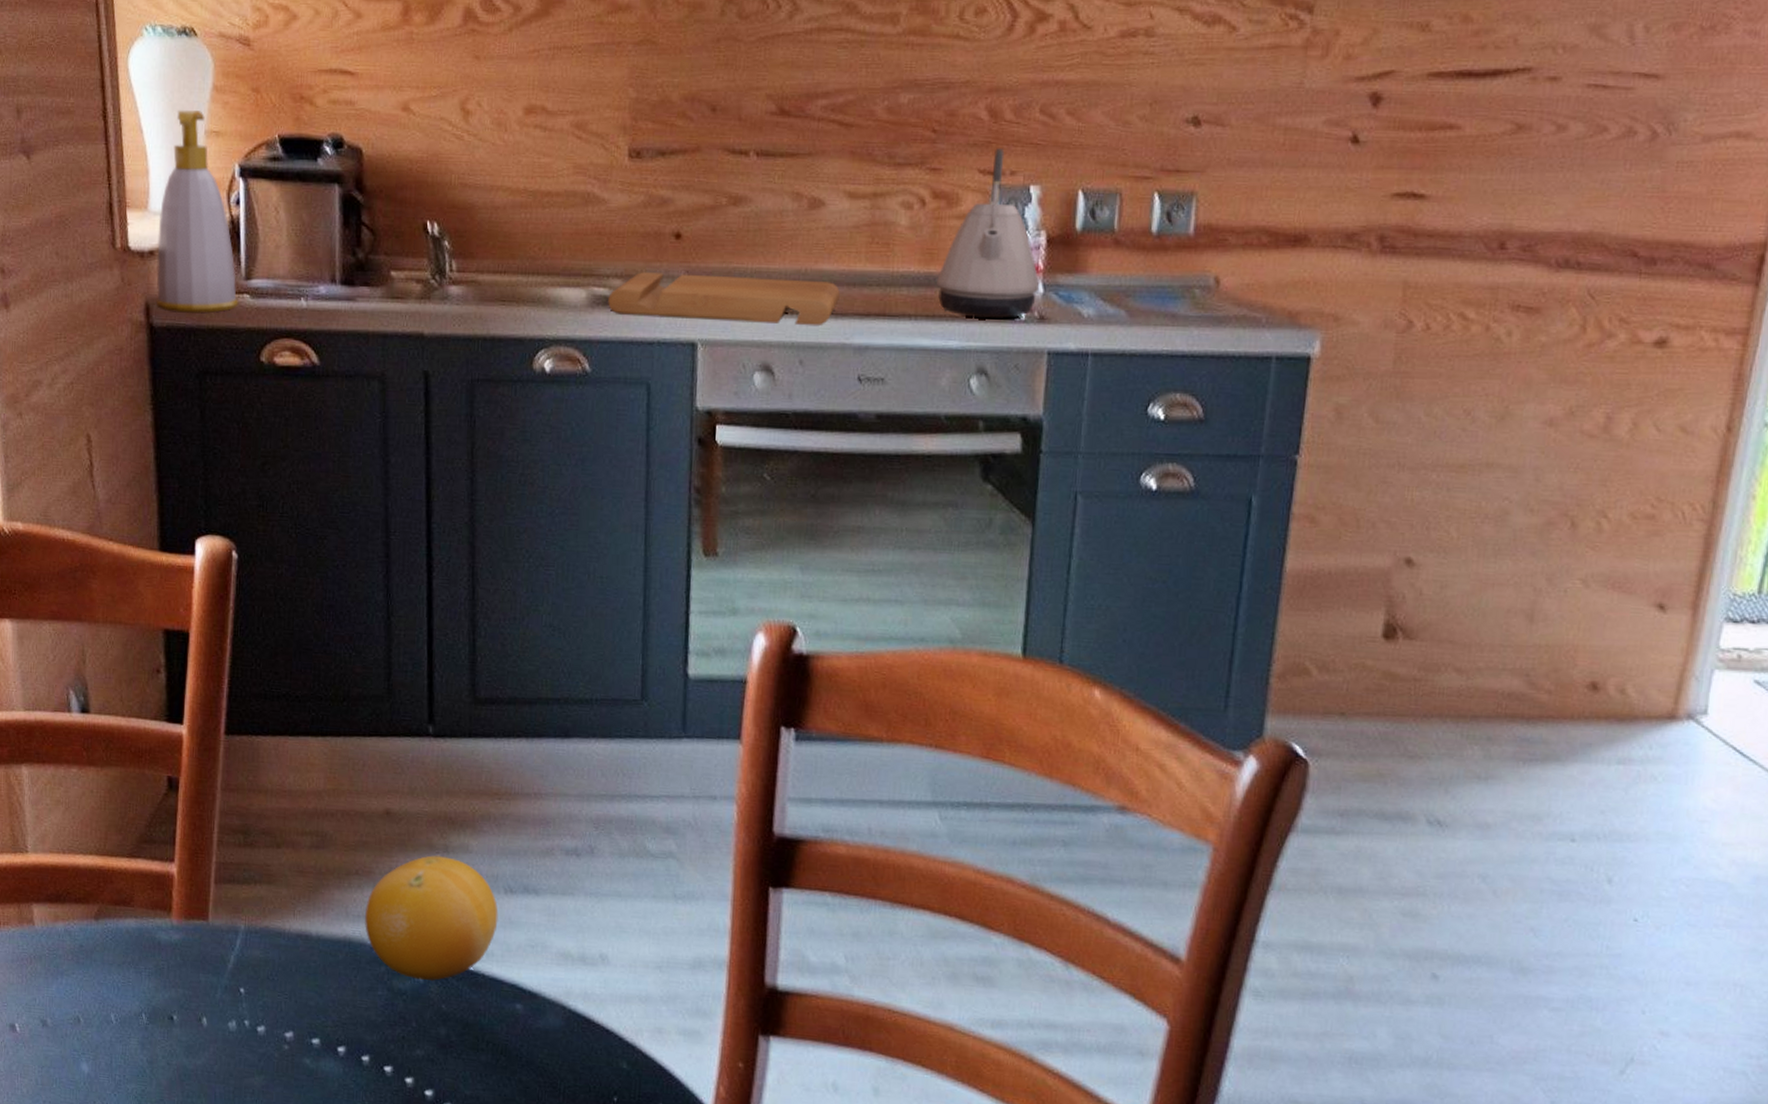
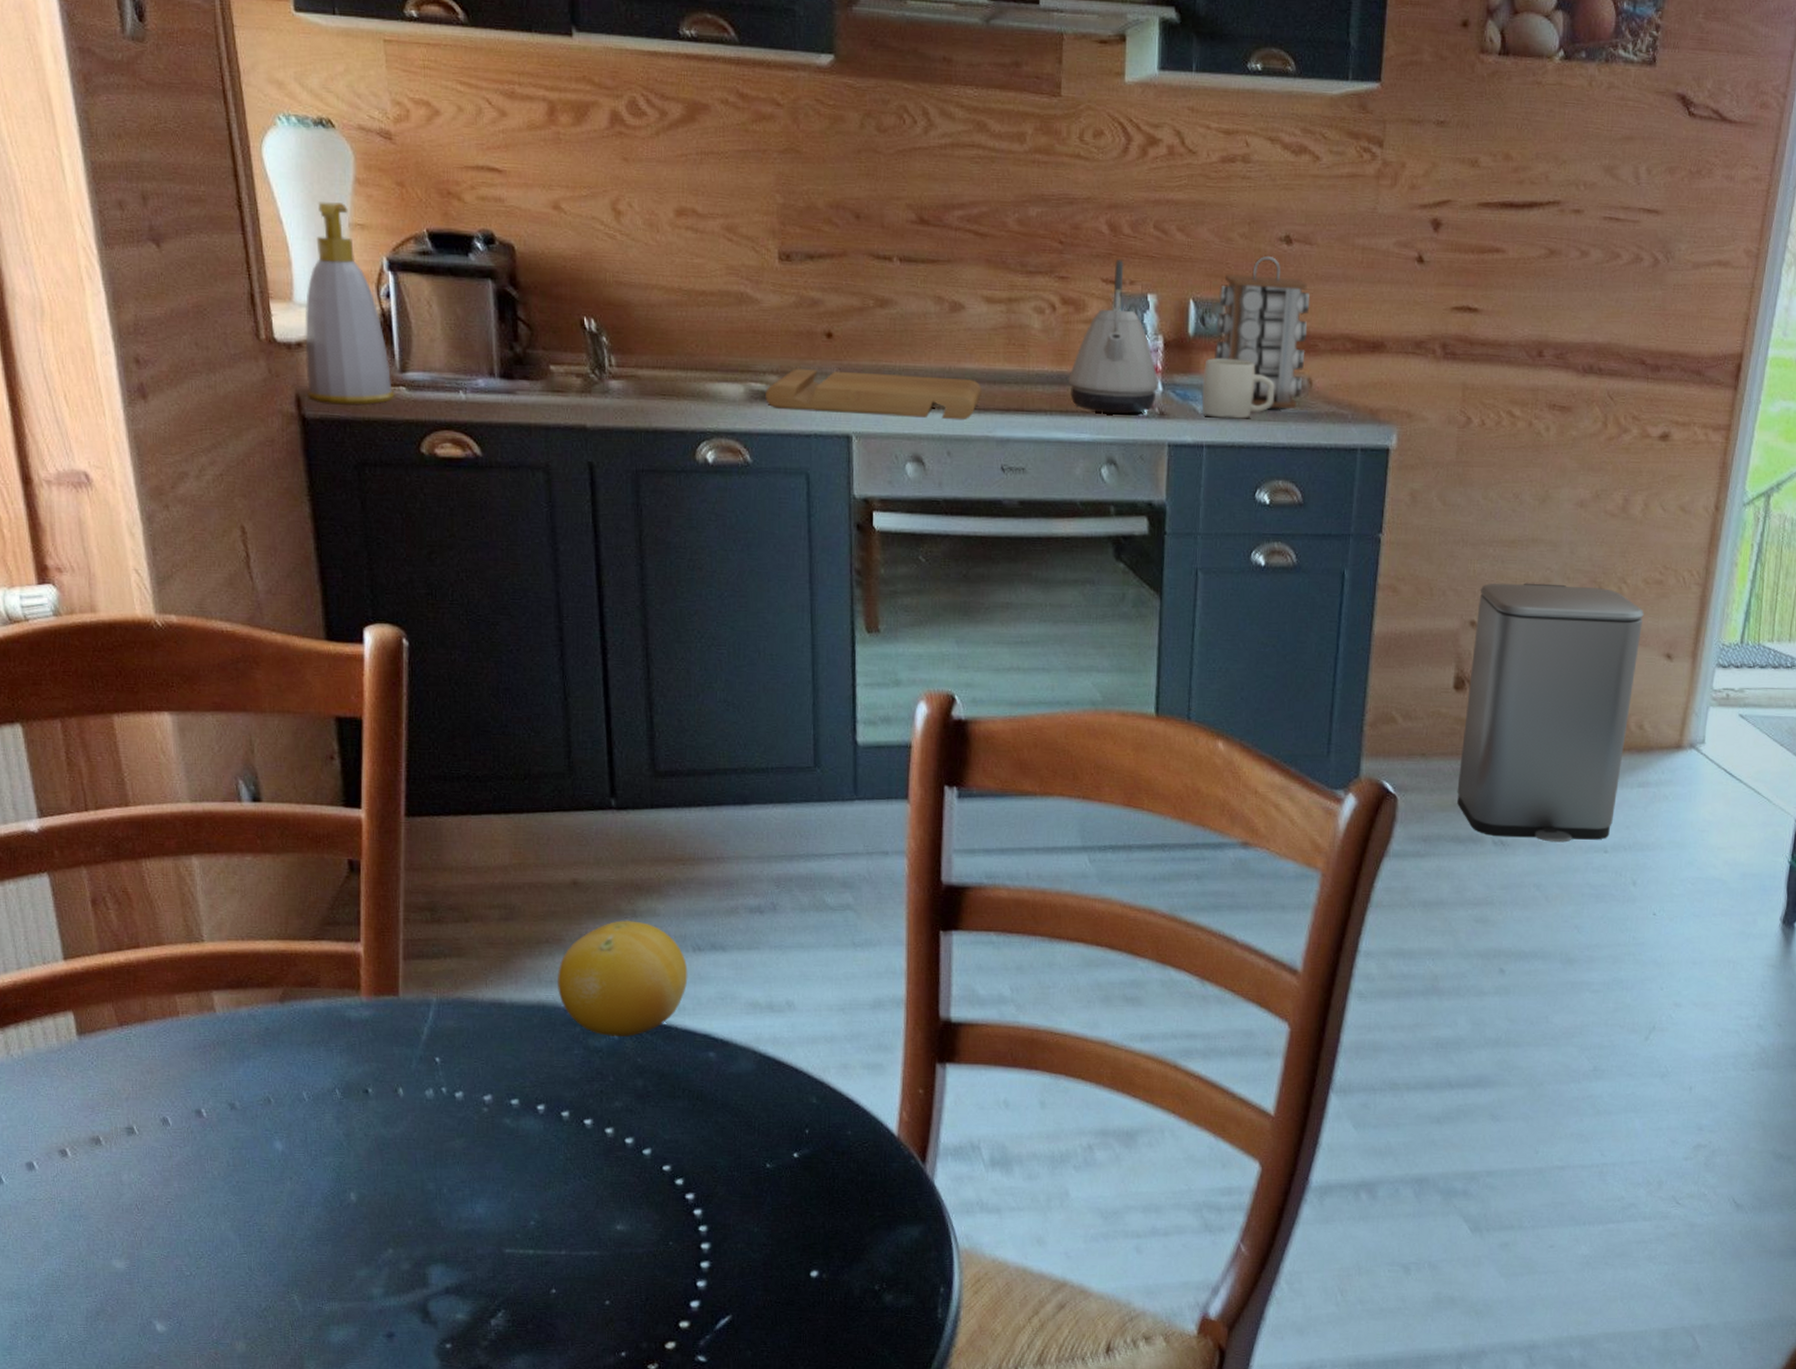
mug: none [1088,256,1175,325] -> present [1201,358,1275,420]
spice rack: none [1105,139,1220,313] -> present [1215,255,1310,410]
pedal bin: none [1383,514,1630,827] -> present [1457,583,1644,843]

